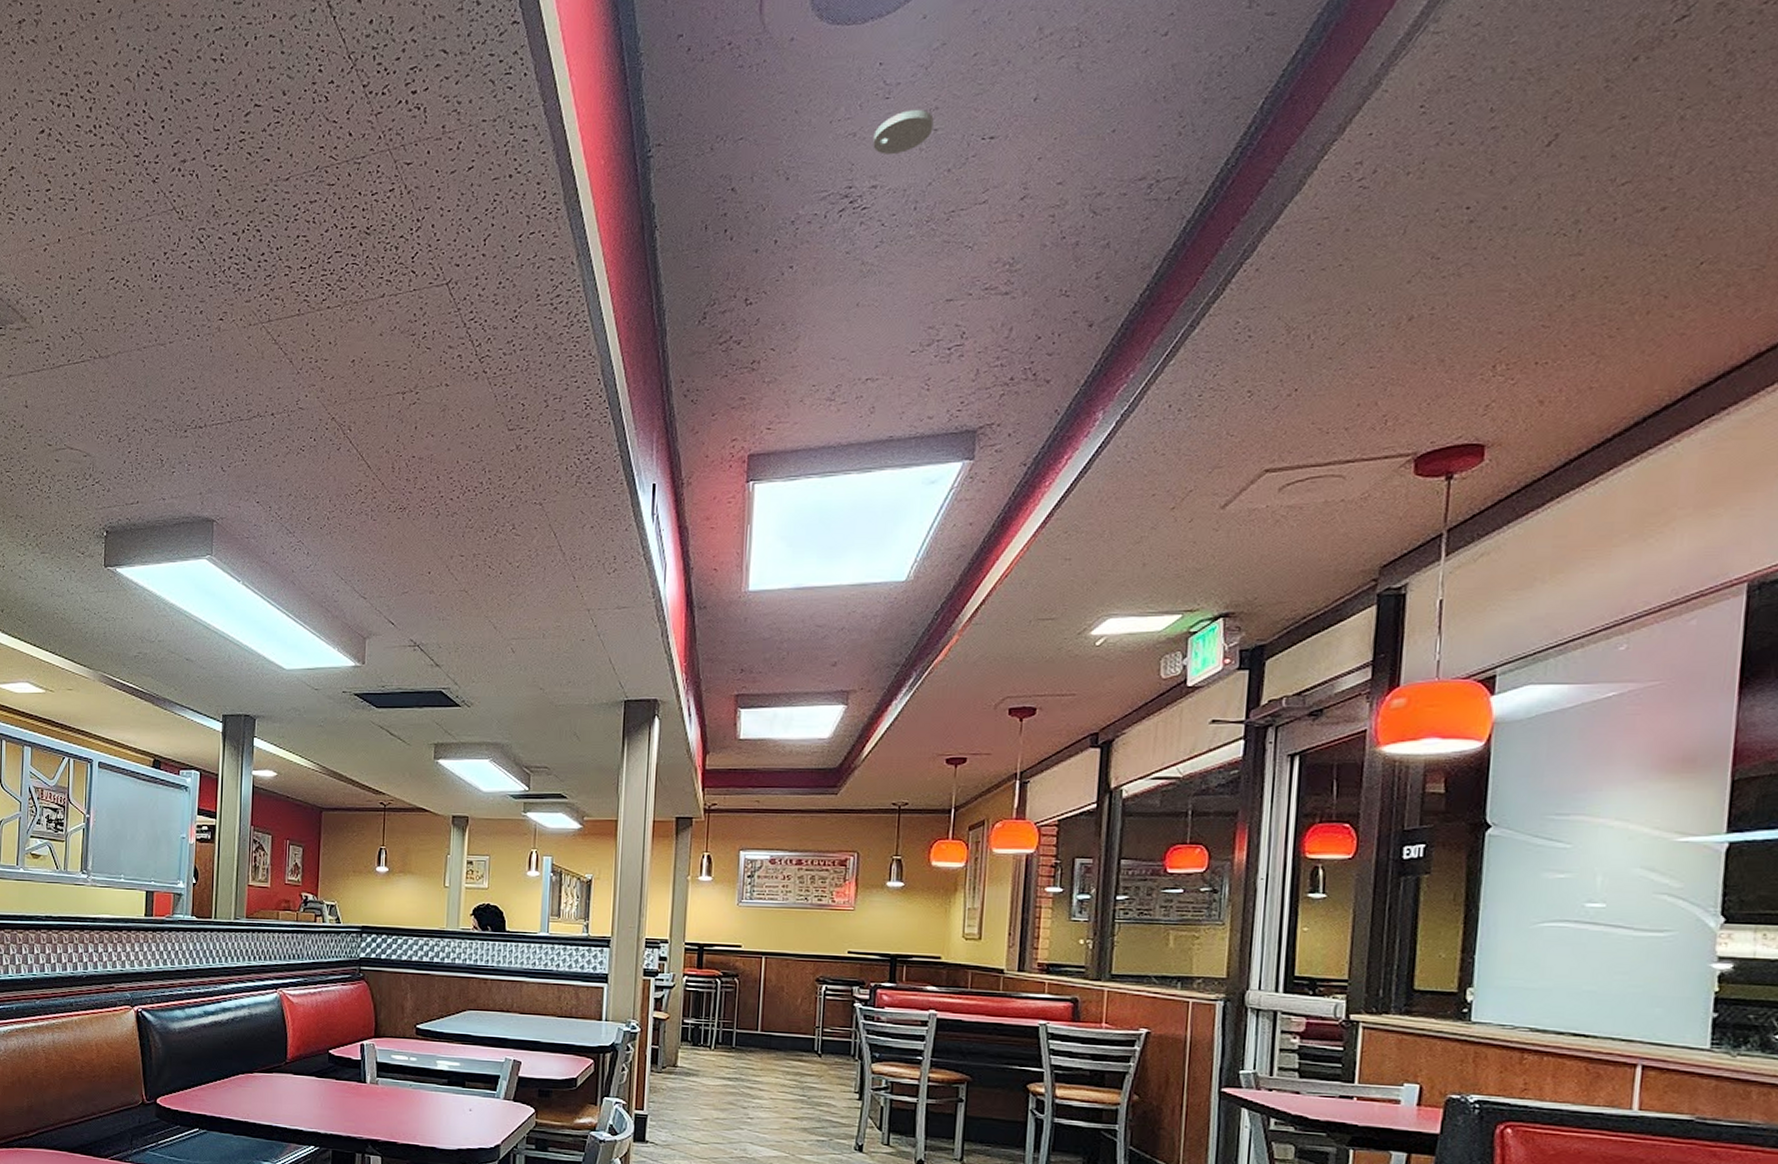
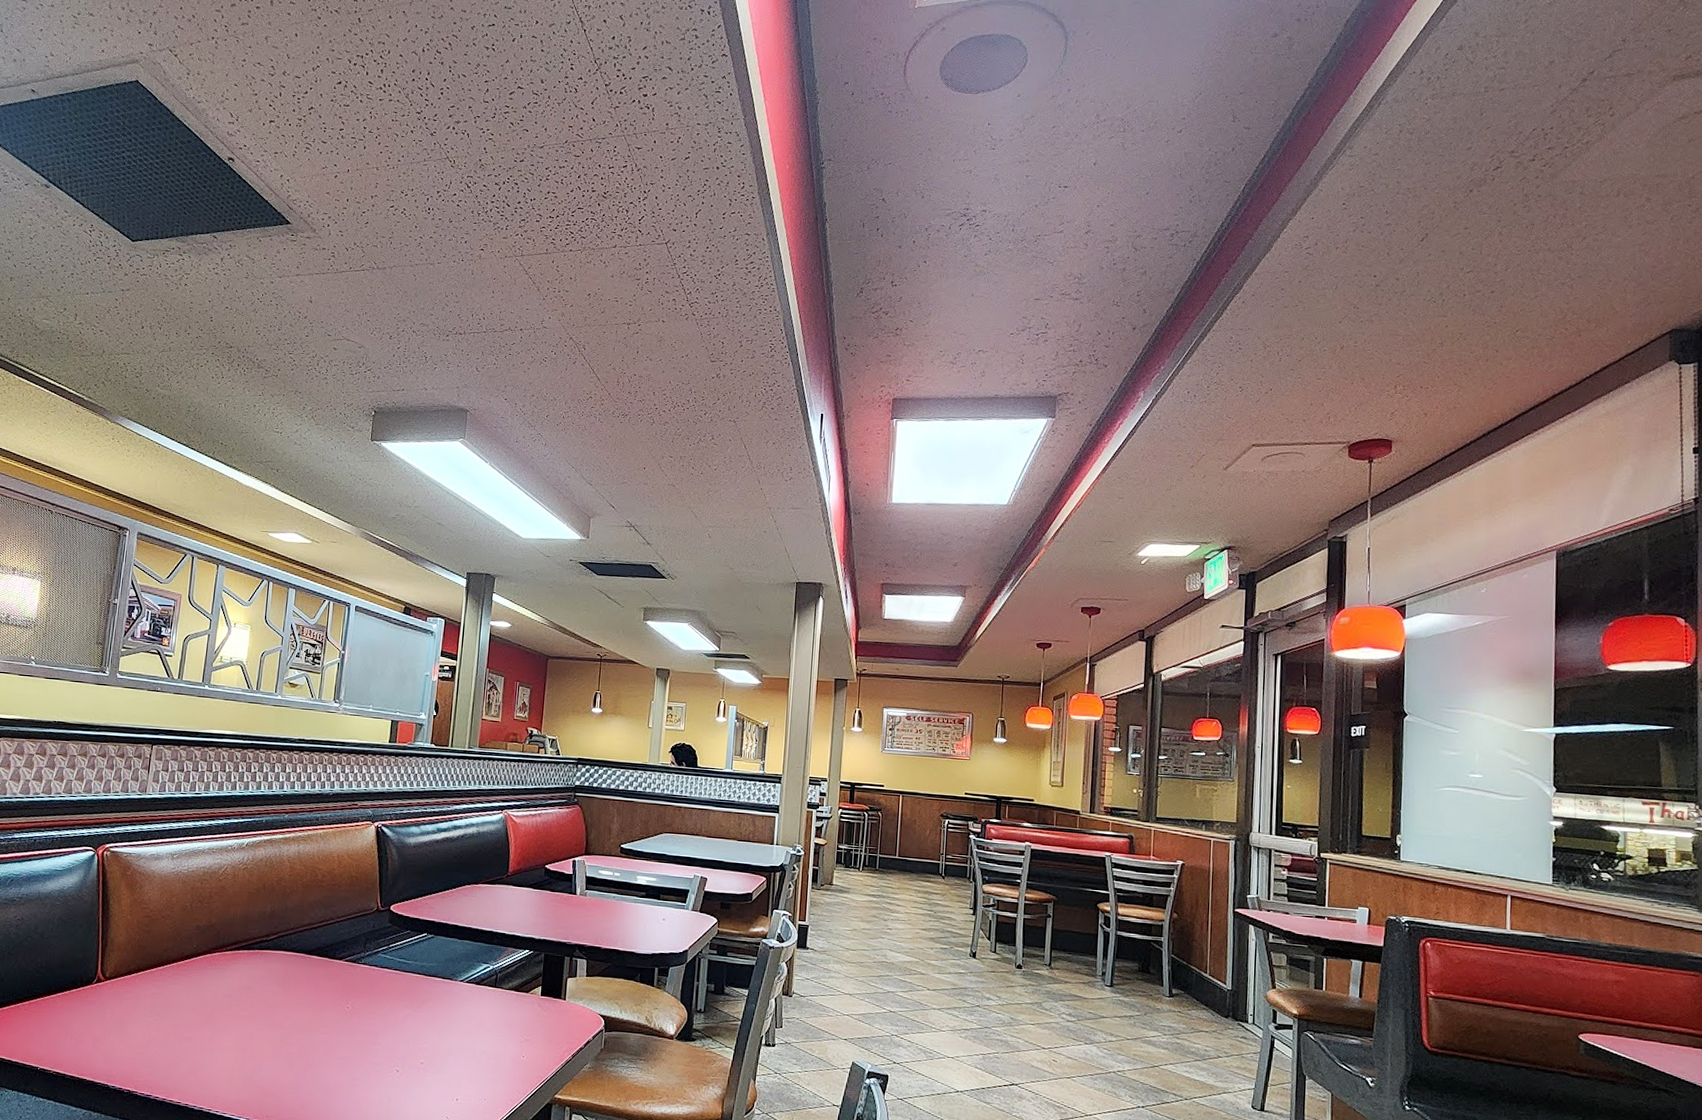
smoke detector: present [873,109,934,155] -> none [983,159,1026,190]

